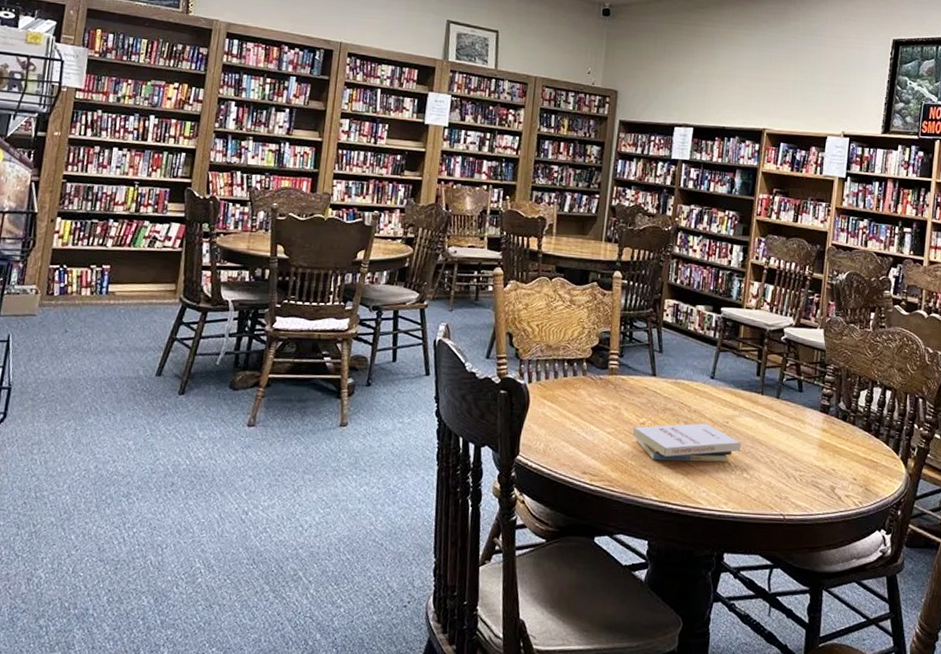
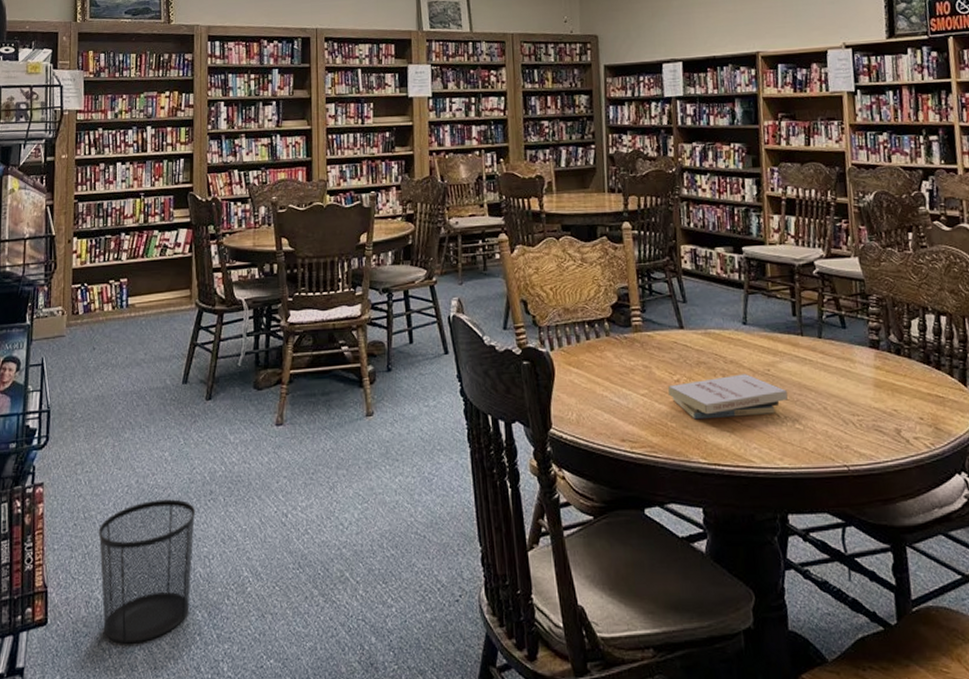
waste bin: none [43,486,155,623] -> present [98,499,196,644]

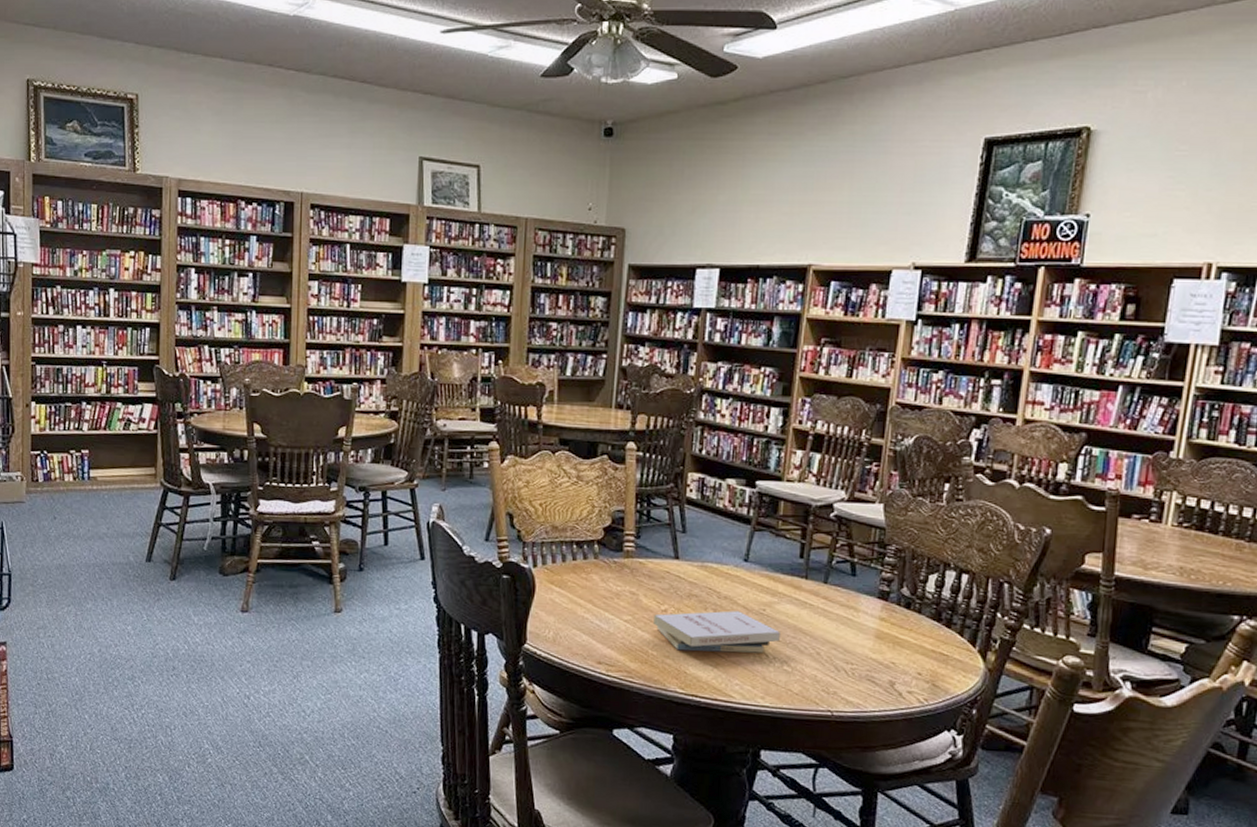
waste bin: present [98,499,196,644] -> none [61,669,158,796]

